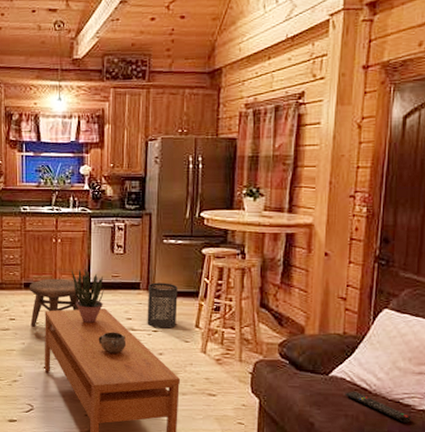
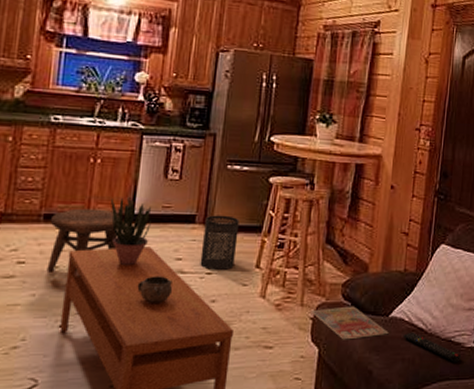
magazine: none [249,364,329,394] -> present [311,306,389,340]

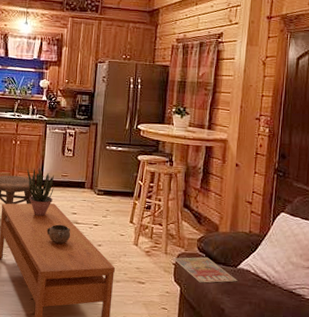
trash can: present [200,215,239,270] -> none [89,182,117,223]
remote control: present [403,332,461,362] -> none [249,281,301,310]

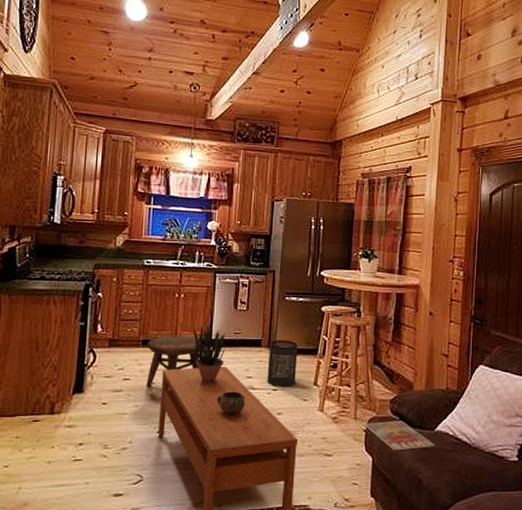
trash can: none [89,182,117,223] -> present [267,340,298,387]

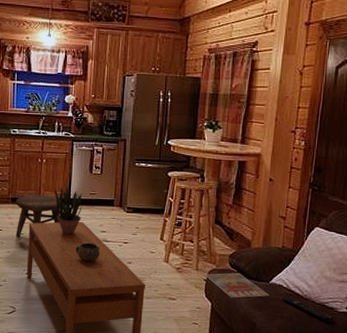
trash can: present [267,340,298,387] -> none [119,200,146,241]
remote control: none [448,445,505,474] -> present [281,296,334,323]

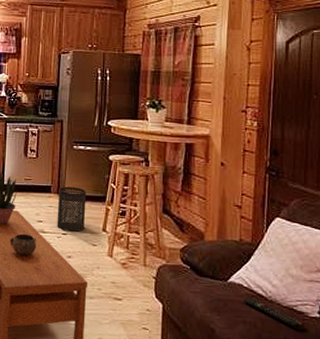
trash can: none [119,200,146,241] -> present [57,186,86,232]
magazine: present [204,272,269,298] -> none [153,269,228,299]

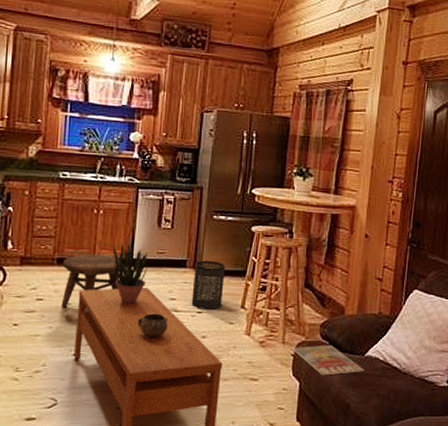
magazine: none [153,269,228,299] -> present [292,345,365,376]
remote control: present [242,297,305,330] -> none [378,370,434,400]

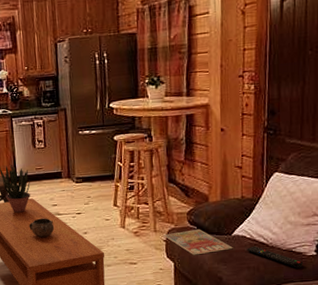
trash can: present [191,260,225,310] -> none [69,169,97,211]
remote control: none [378,370,434,400] -> present [246,246,303,268]

